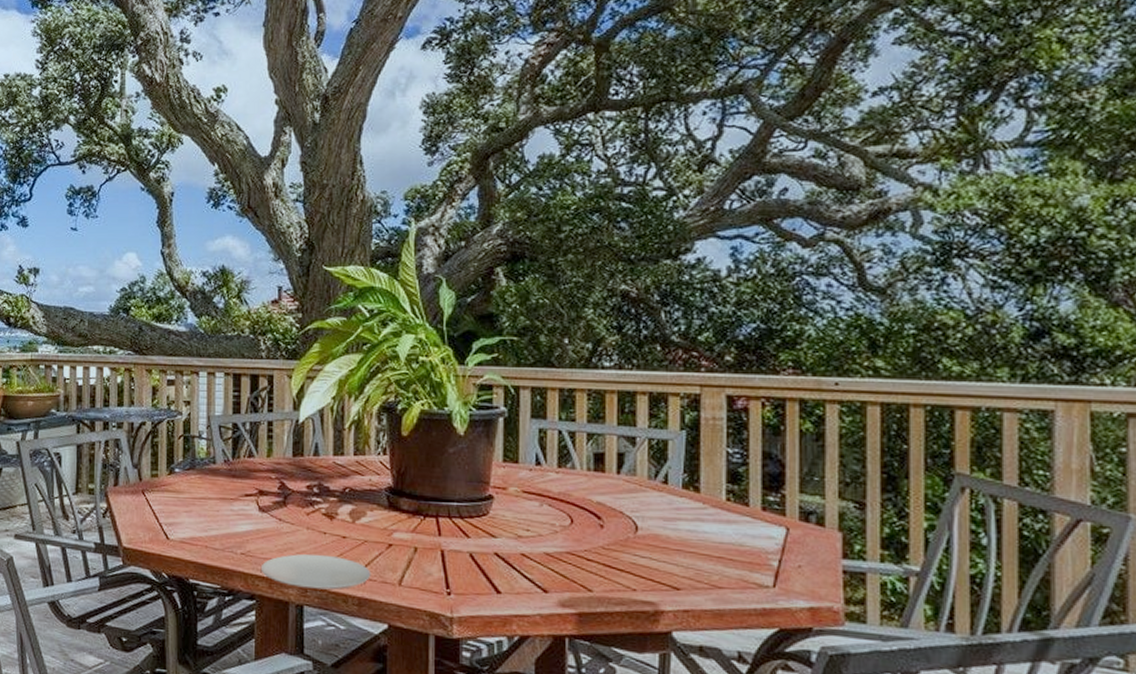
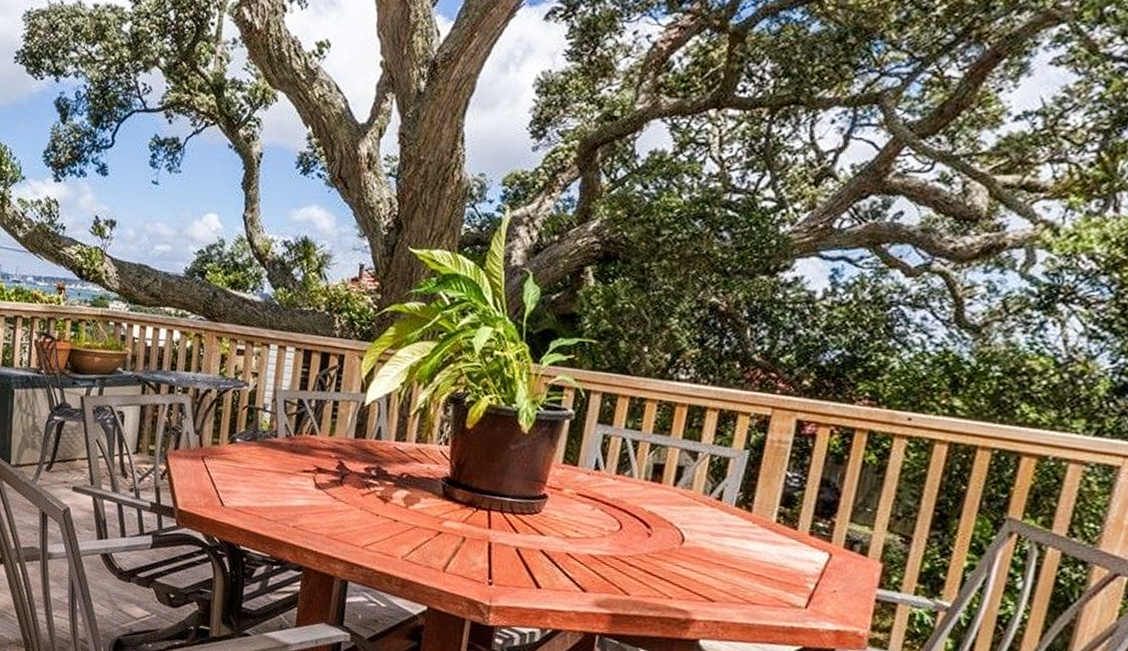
plate: present [260,553,371,590] -> none [310,532,418,570]

